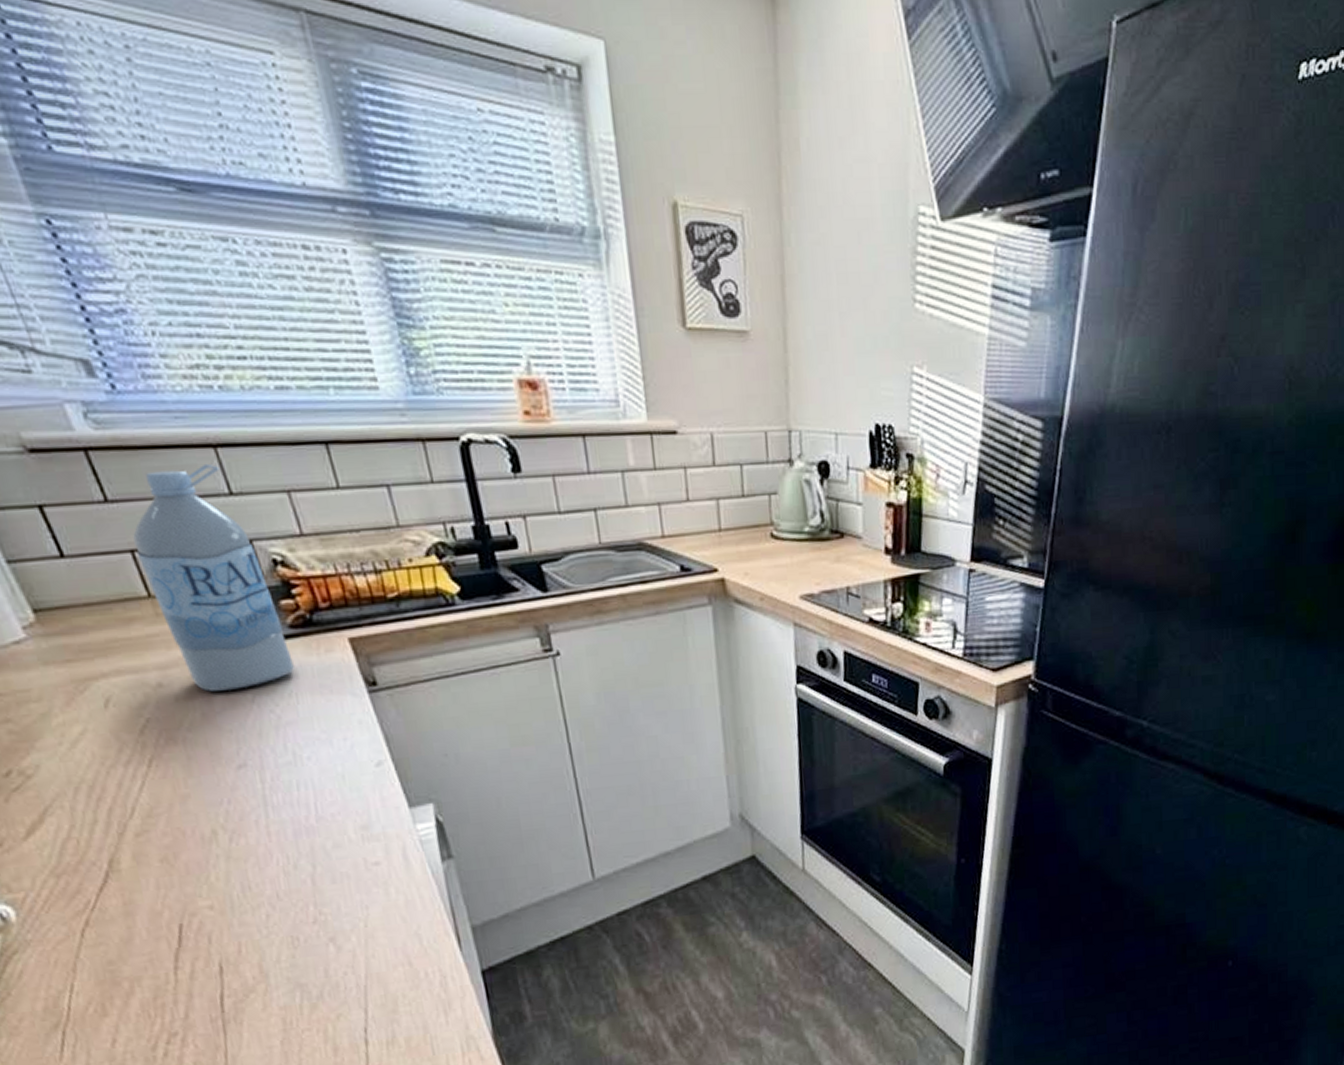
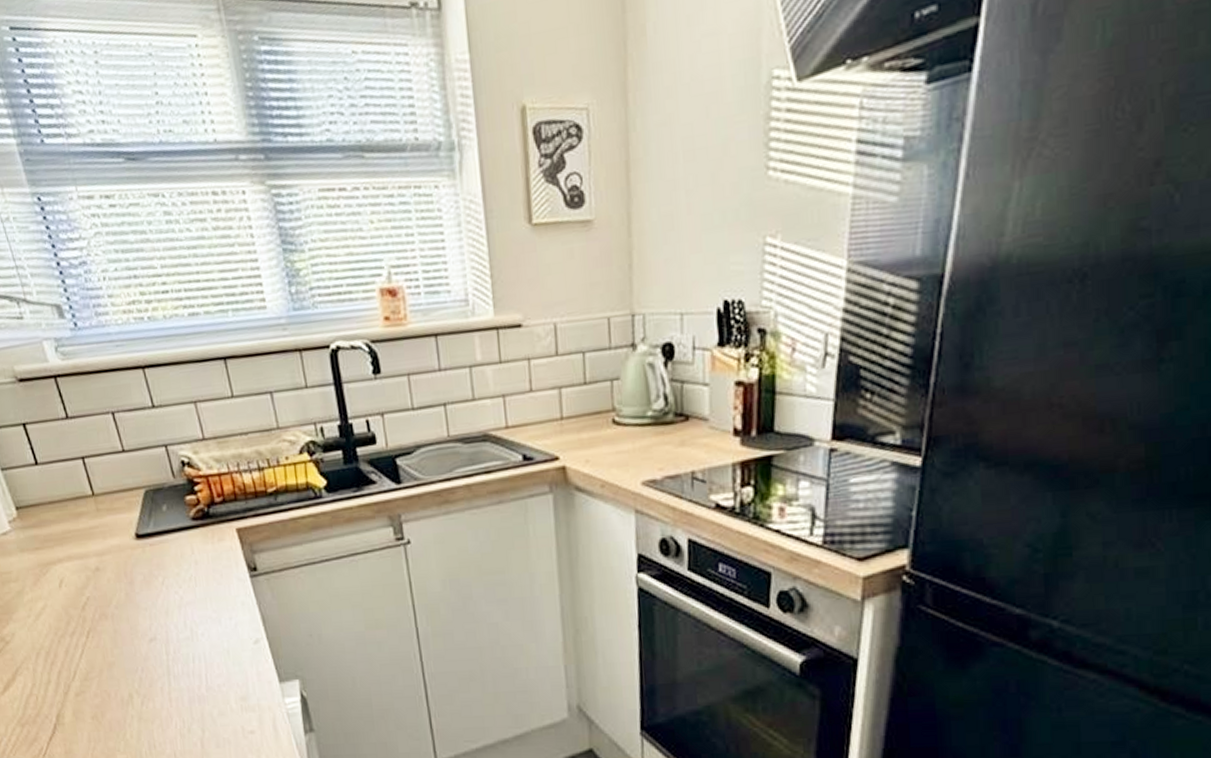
water bottle: present [133,463,294,692] -> none [84,382,194,575]

